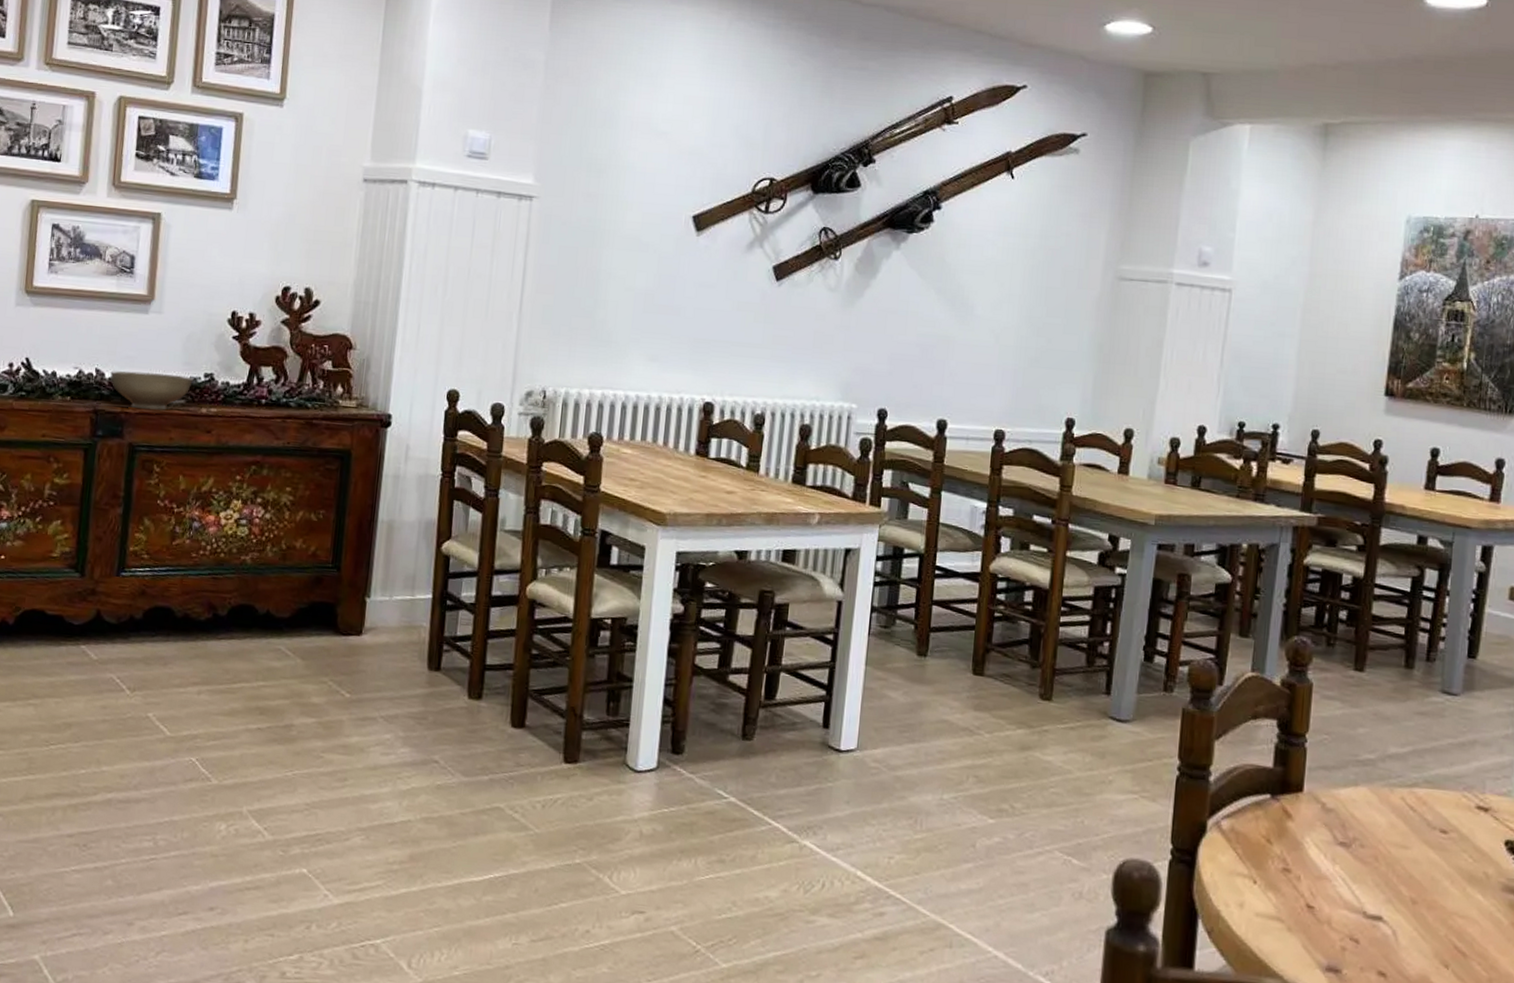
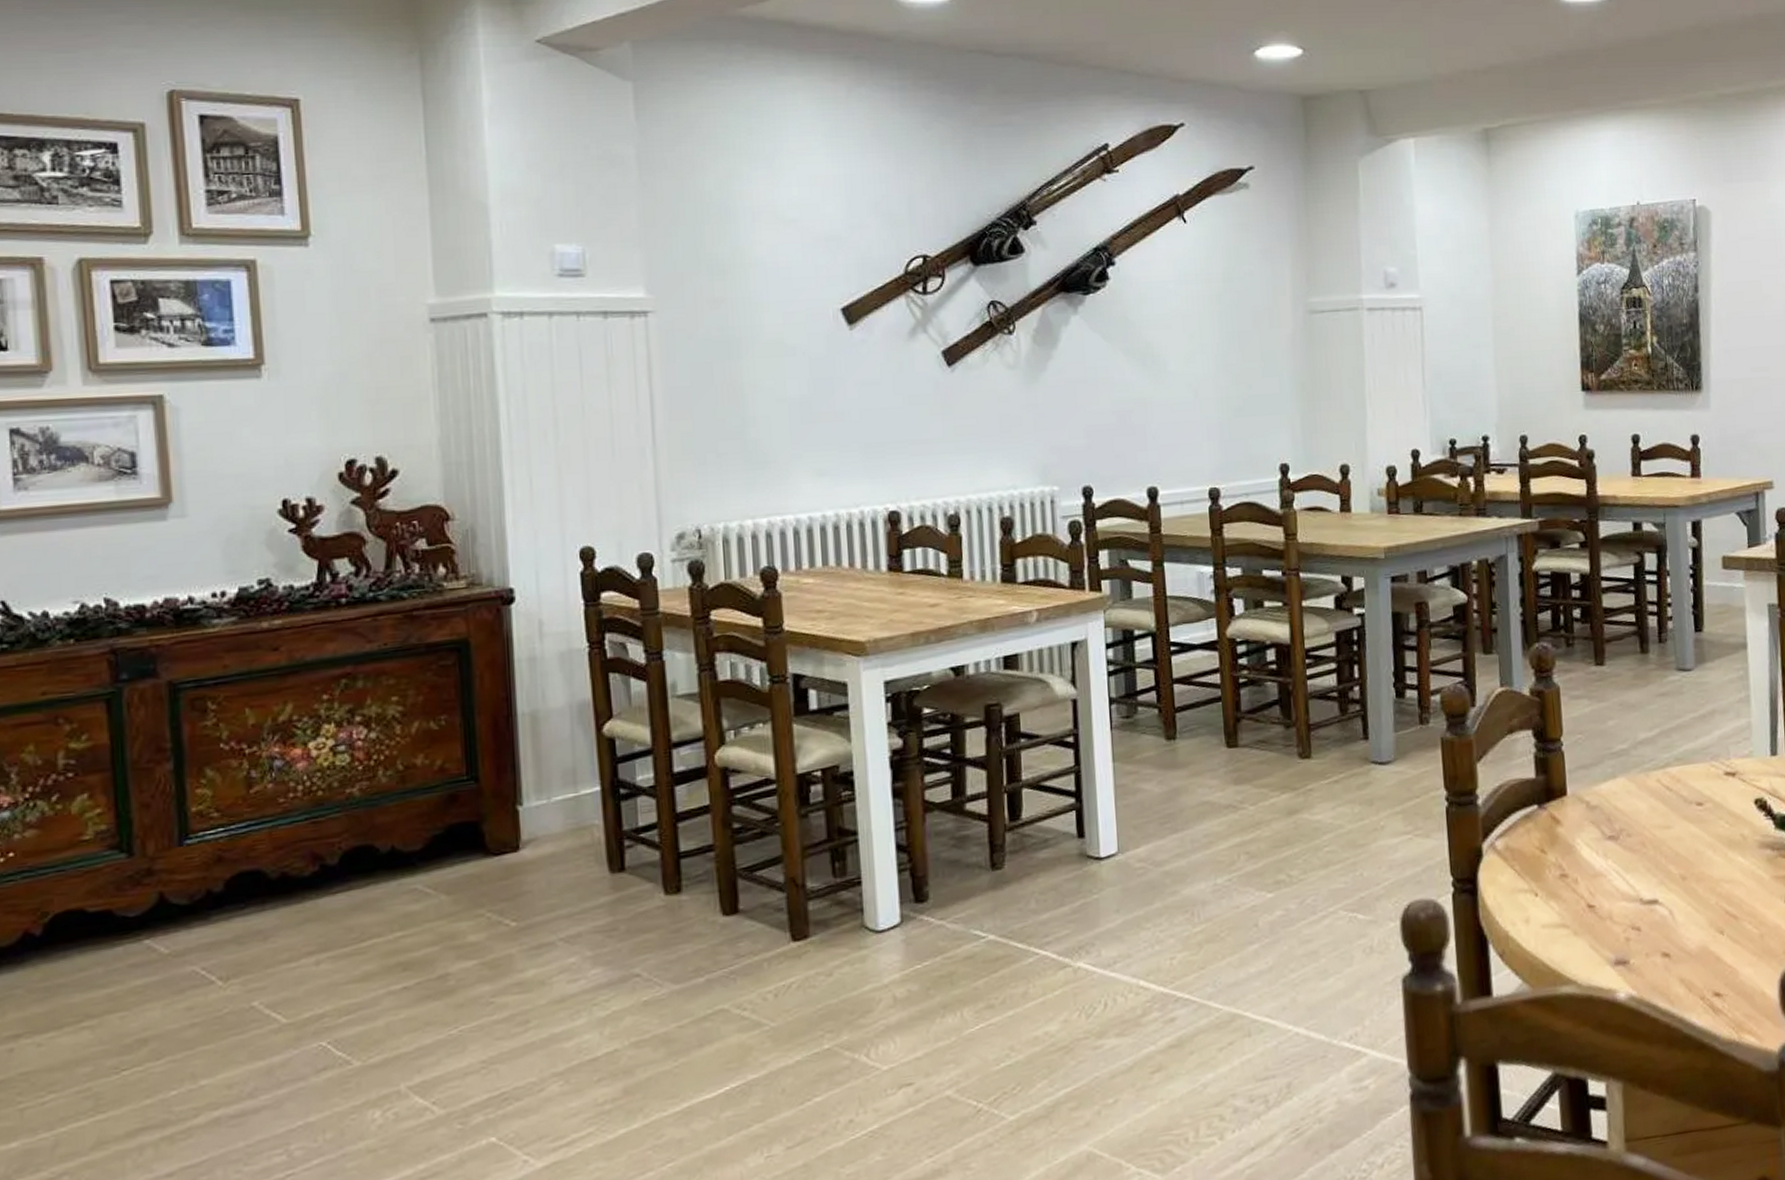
decorative bowl: present [109,370,194,411] -> none [124,587,245,639]

